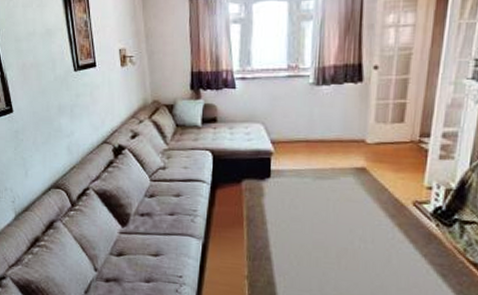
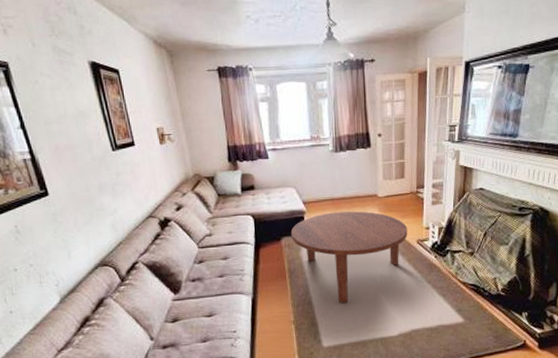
coffee table: none [253,156,402,266] -> present [290,211,408,304]

